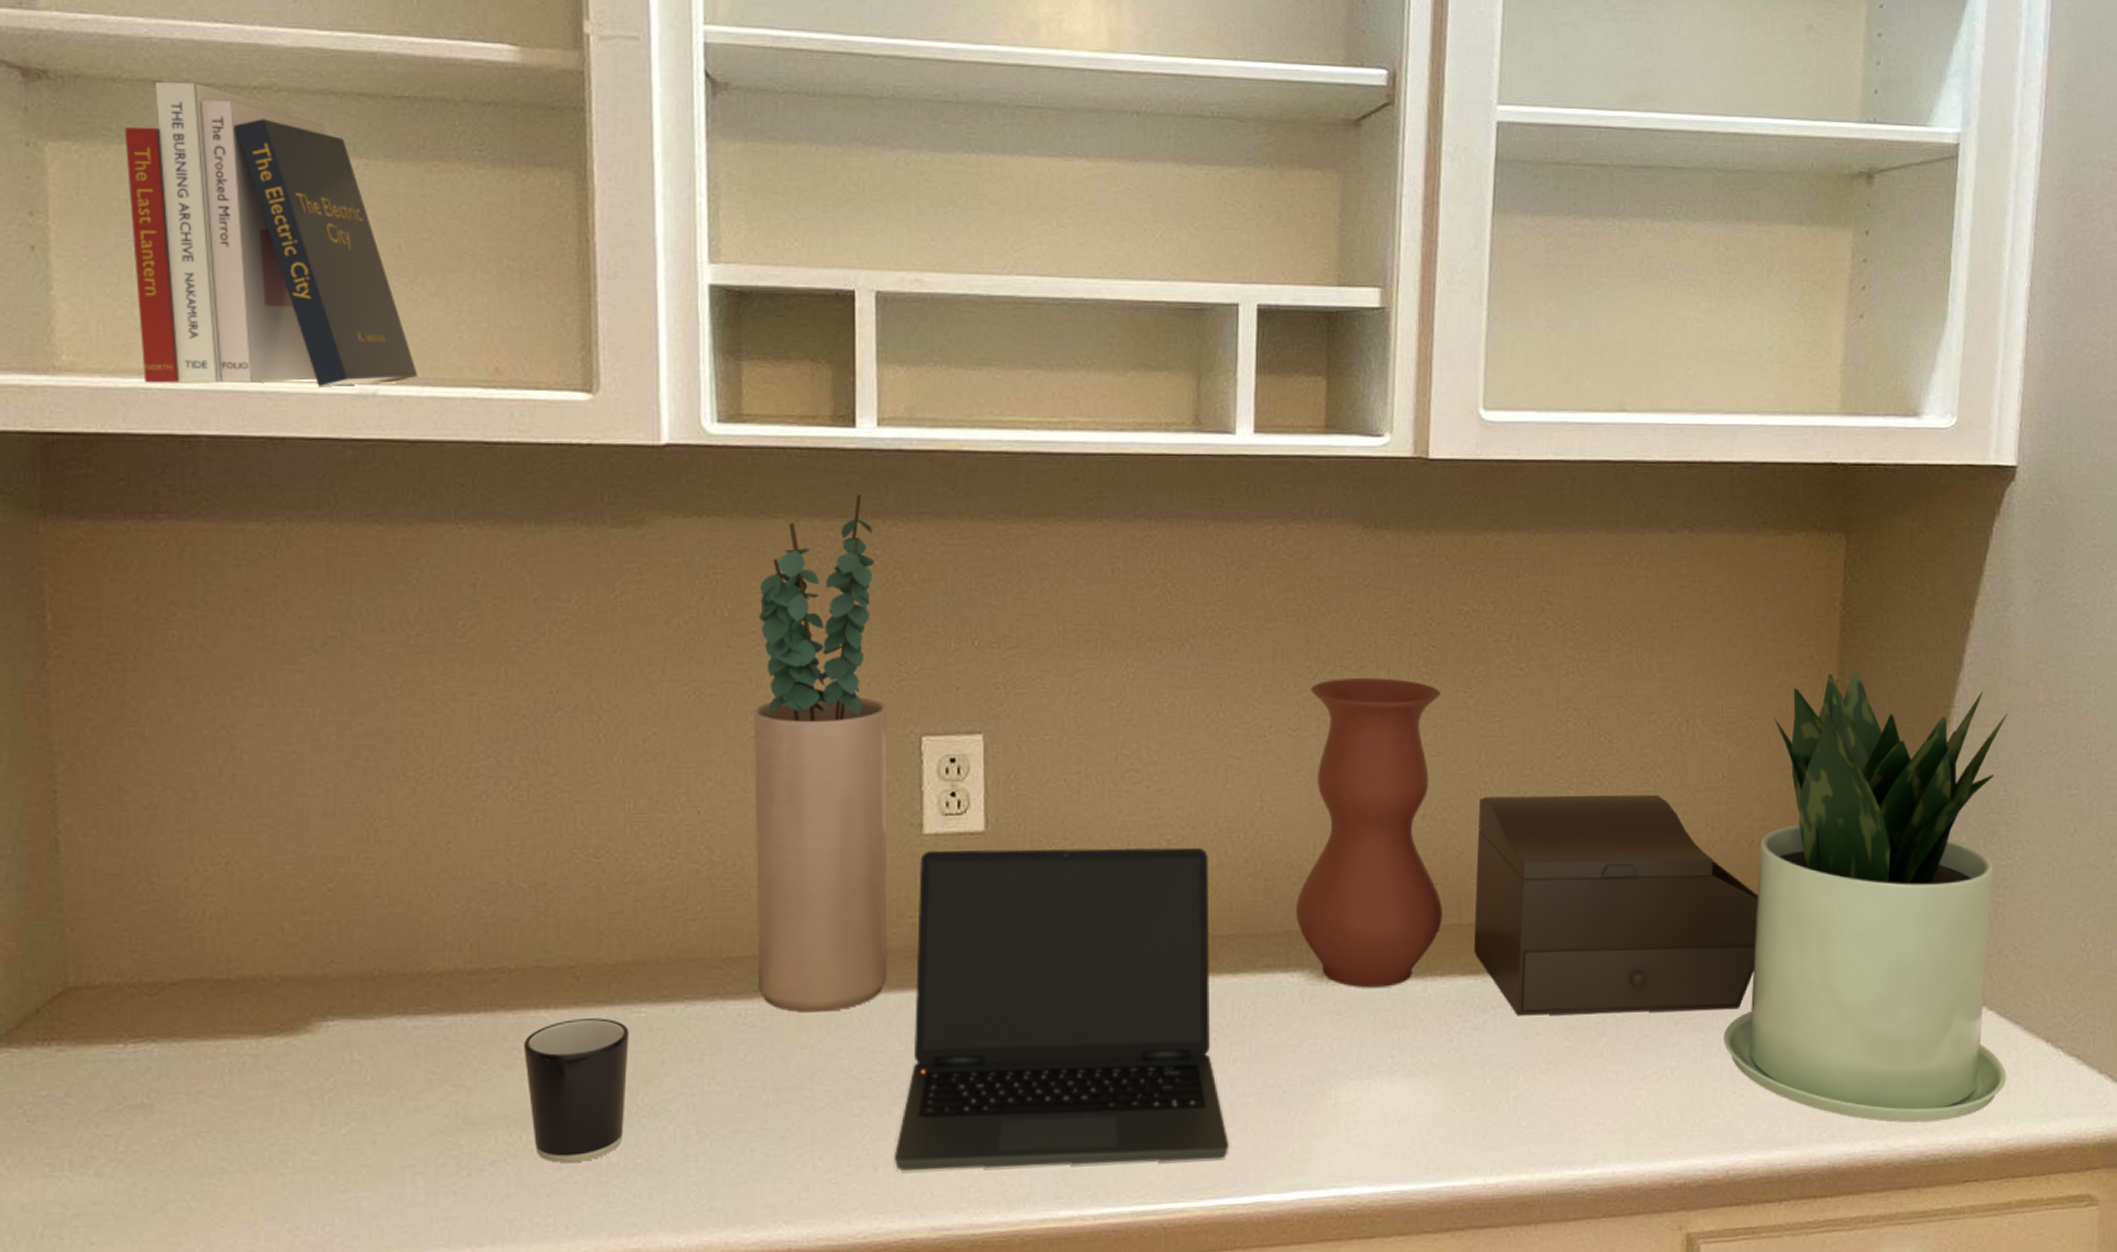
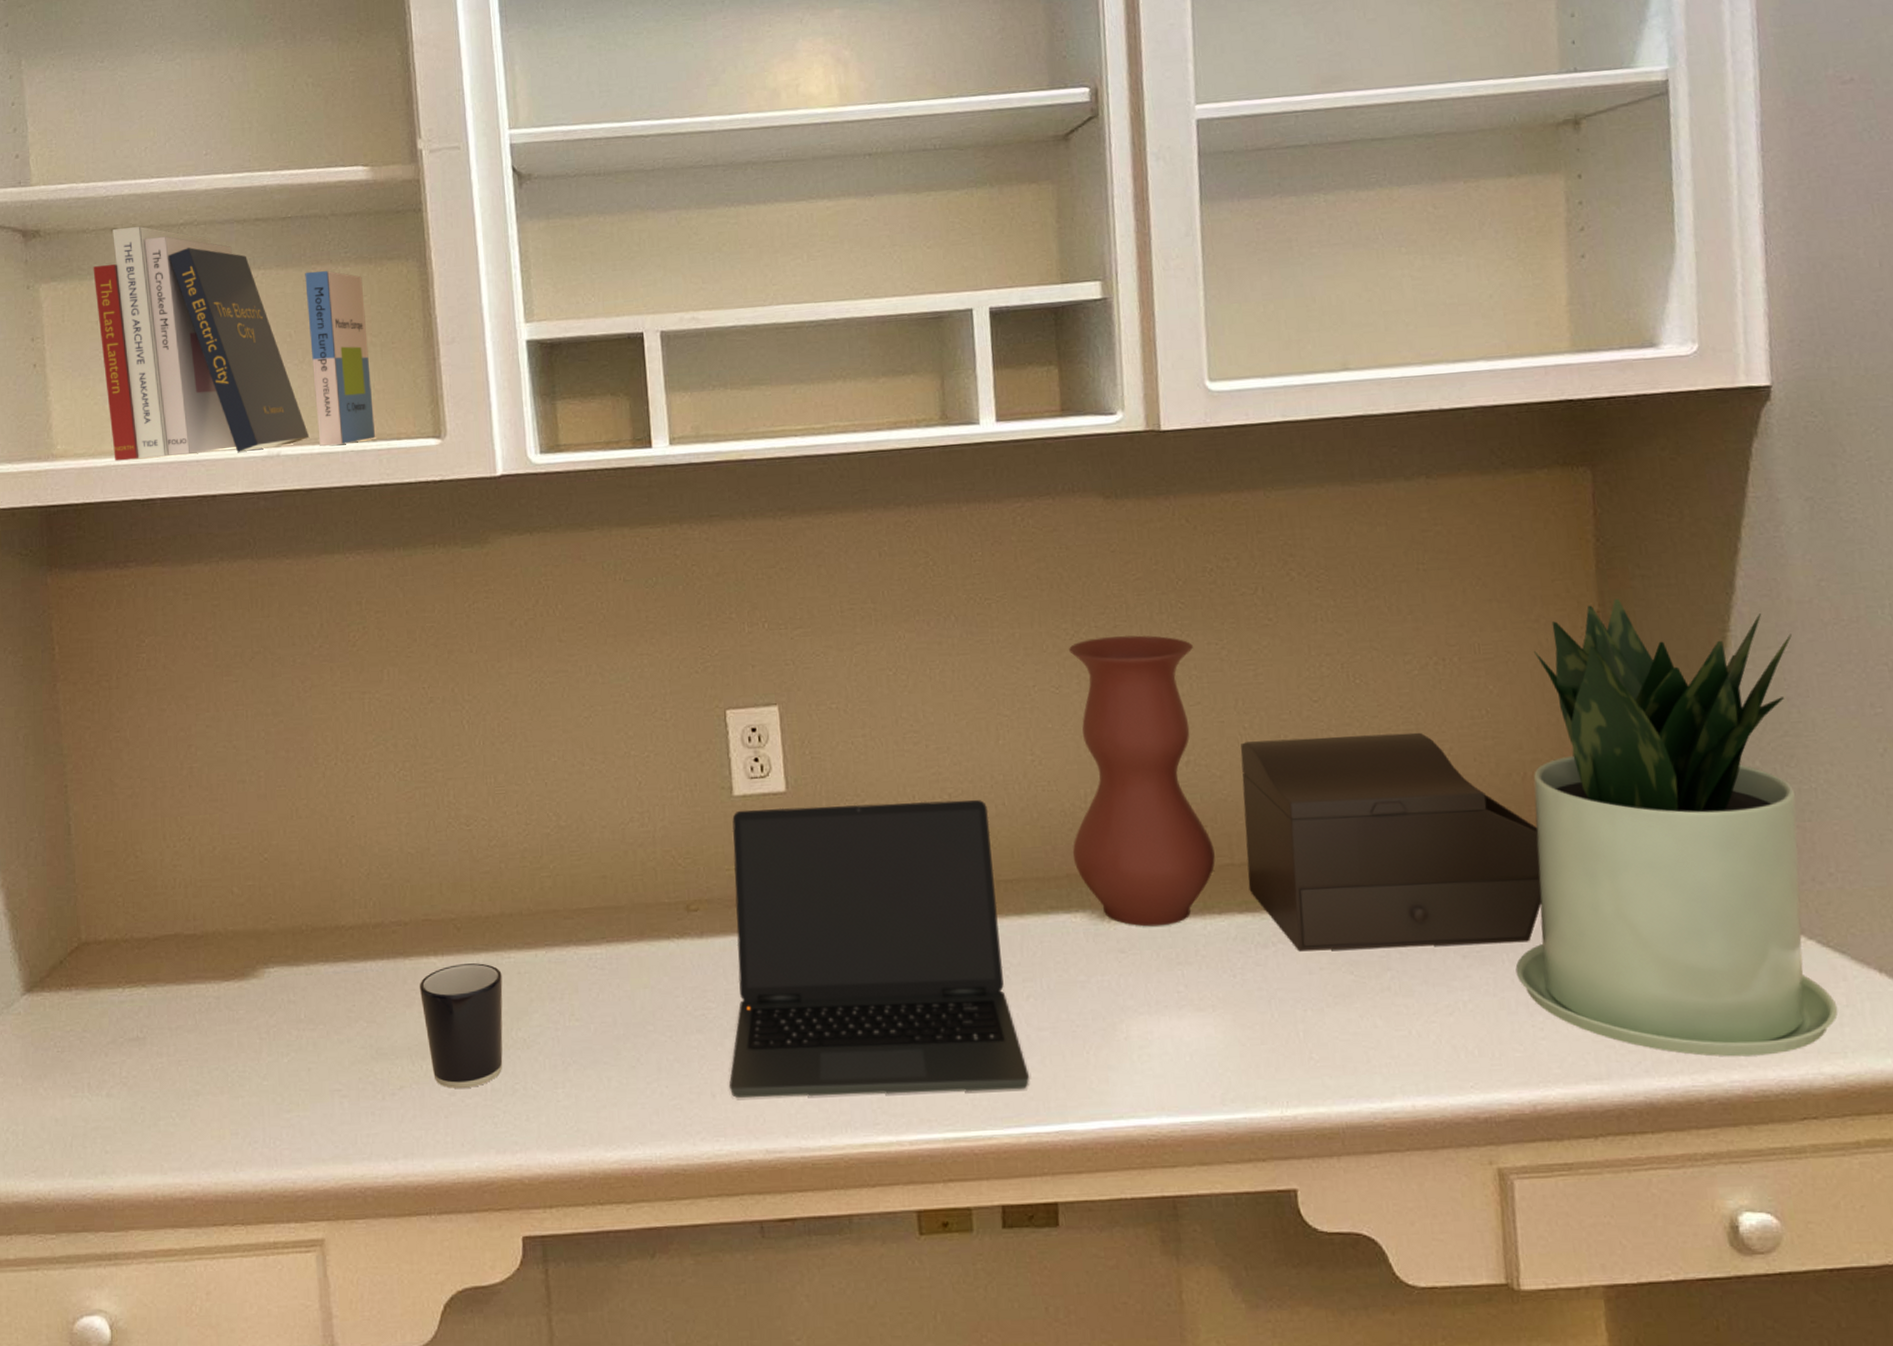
book: none [423,169,506,389] -> present [305,271,375,446]
vase: present [754,495,888,1013] -> none [583,505,712,957]

